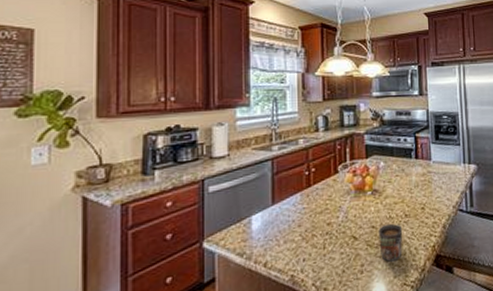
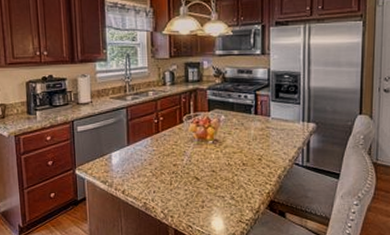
mug: present [378,223,403,262] -> none [218,169,240,201]

